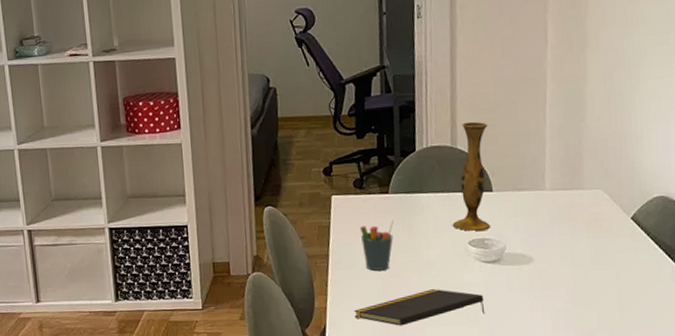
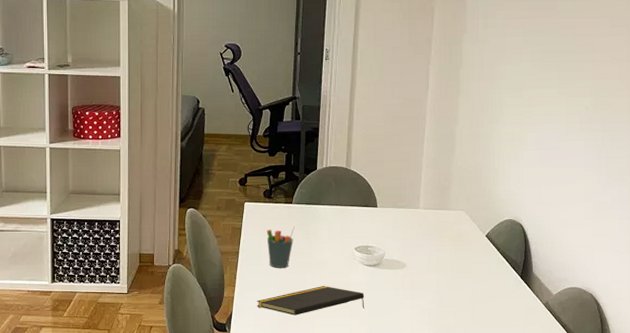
vase: present [452,121,491,231] -> none [343,148,377,239]

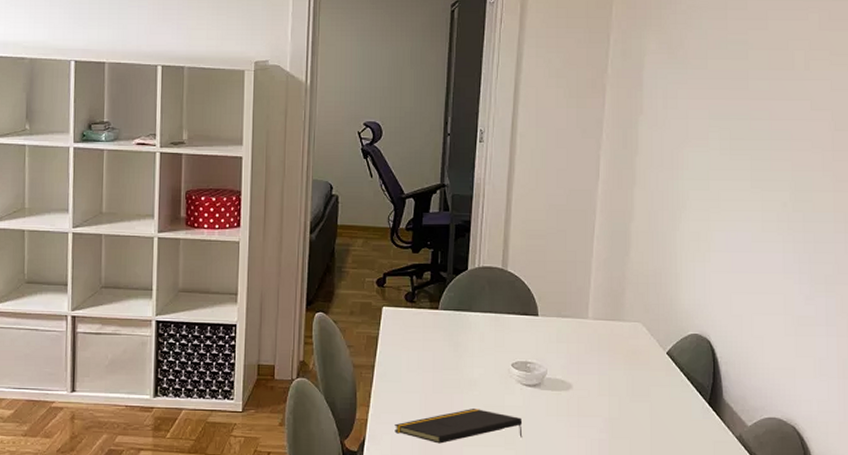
pen holder: present [266,225,296,268] -> none [407,335,442,386]

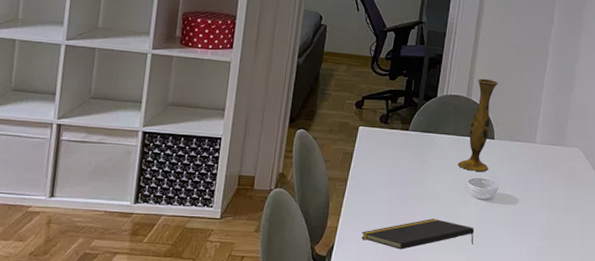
vase: none [497,246,538,353] -> present [457,78,498,172]

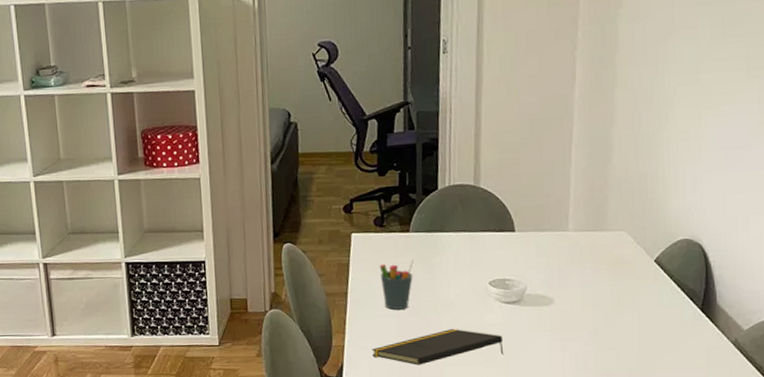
pen holder: none [378,153,410,198] -> present [379,258,415,310]
vase: present [457,78,498,172] -> none [473,160,513,271]

